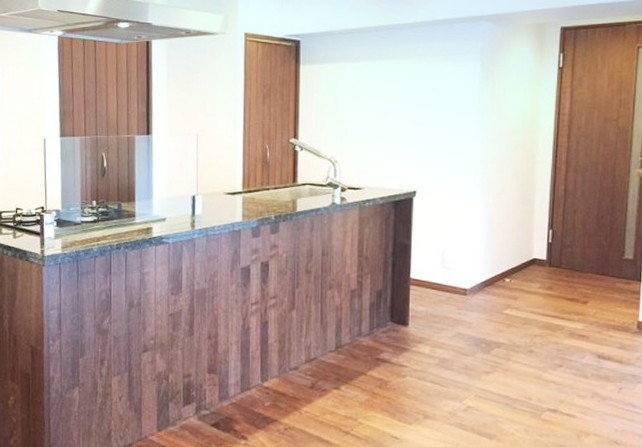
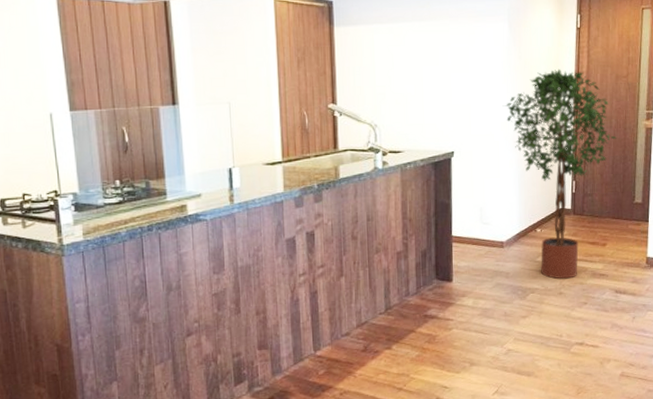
potted tree: none [471,109,604,336] -> present [502,68,617,279]

